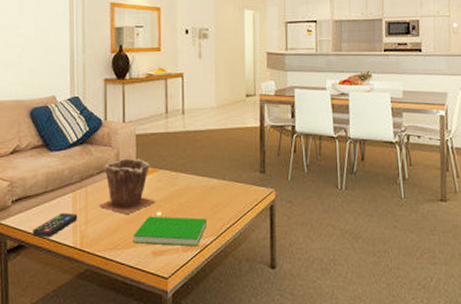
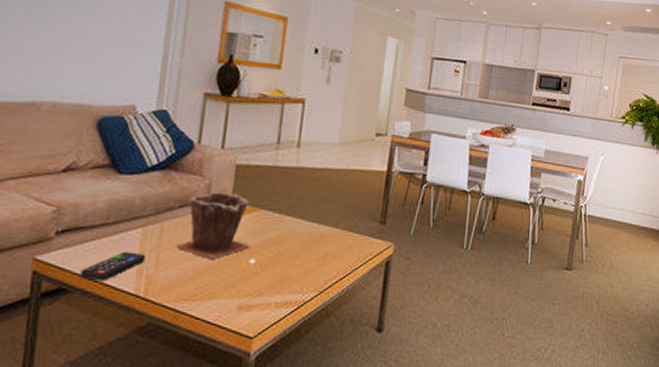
book: present [132,216,207,247] -> none [214,263,310,303]

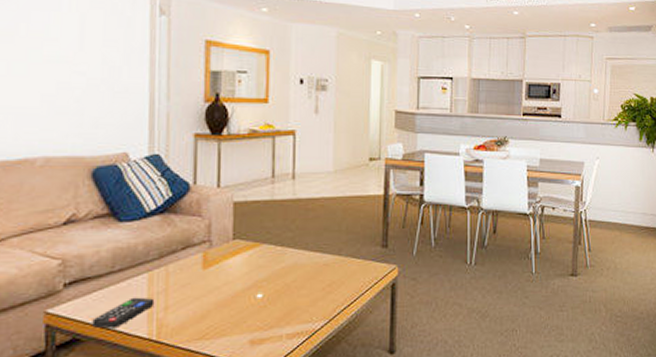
plant pot: present [176,192,251,259] -> none [183,230,257,297]

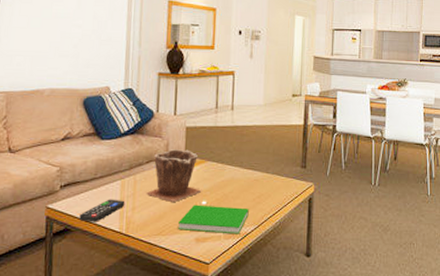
plant pot: none [183,230,257,297] -> present [147,149,202,202]
book: none [225,298,317,333] -> present [177,204,249,234]

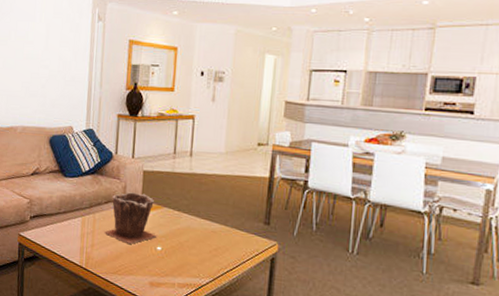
remote control: present [79,199,125,222] -> none [46,233,85,254]
book: present [177,204,249,234] -> none [132,249,205,285]

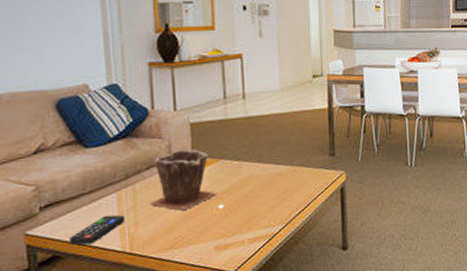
remote control: none [46,233,85,254] -> present [69,214,125,246]

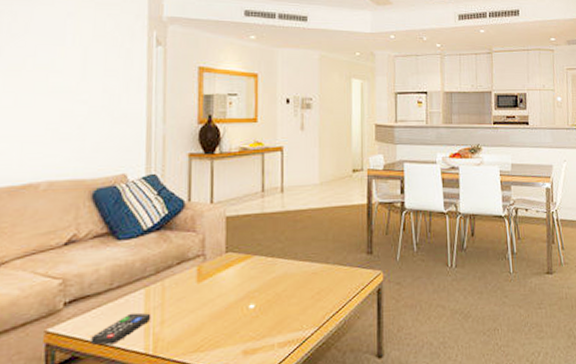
plant pot: present [151,149,217,210] -> none [179,244,249,309]

